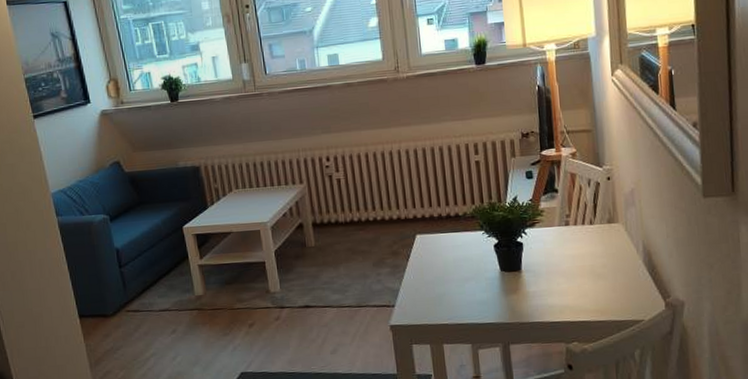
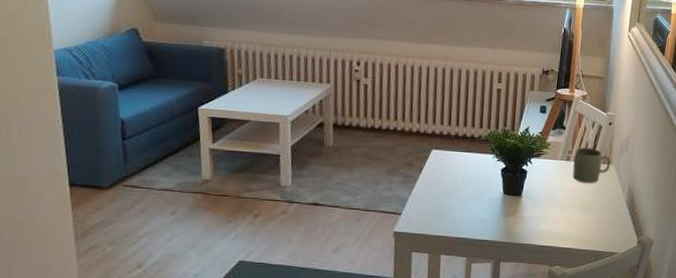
mug: none [573,207,618,248] -> present [572,147,611,184]

